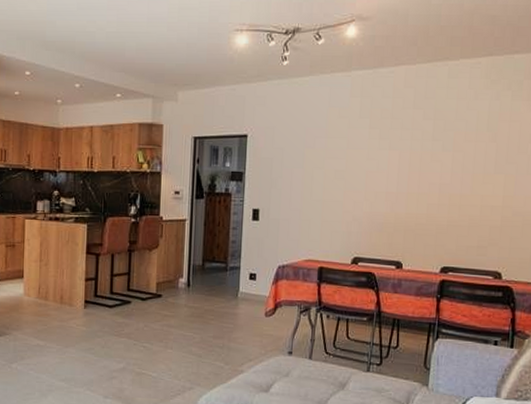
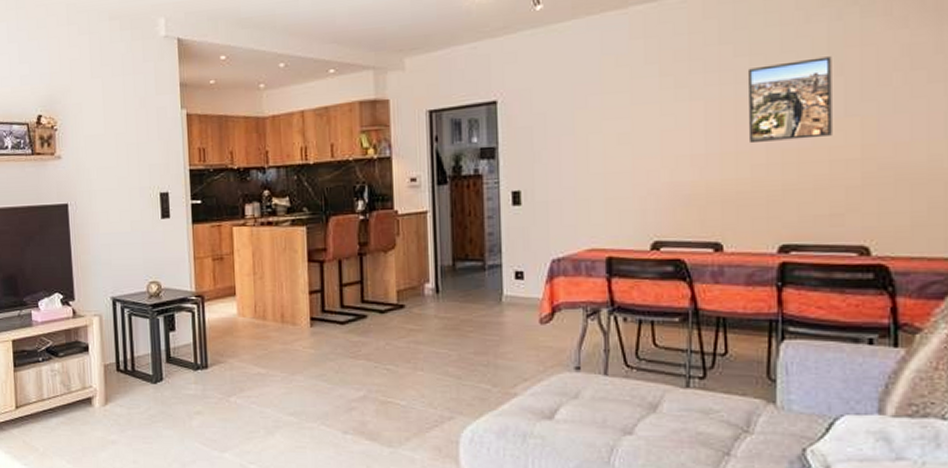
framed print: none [428,127,490,188] -> present [747,56,832,144]

